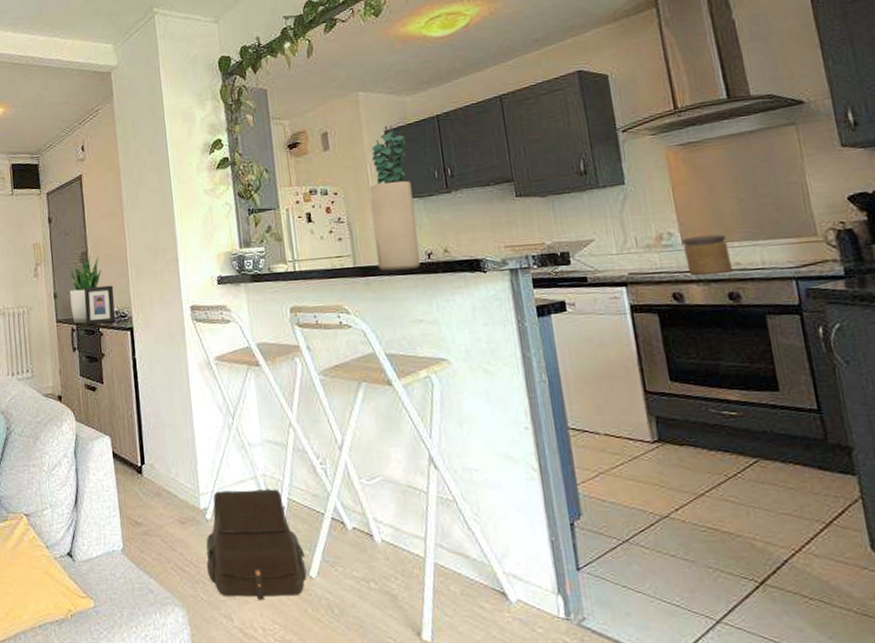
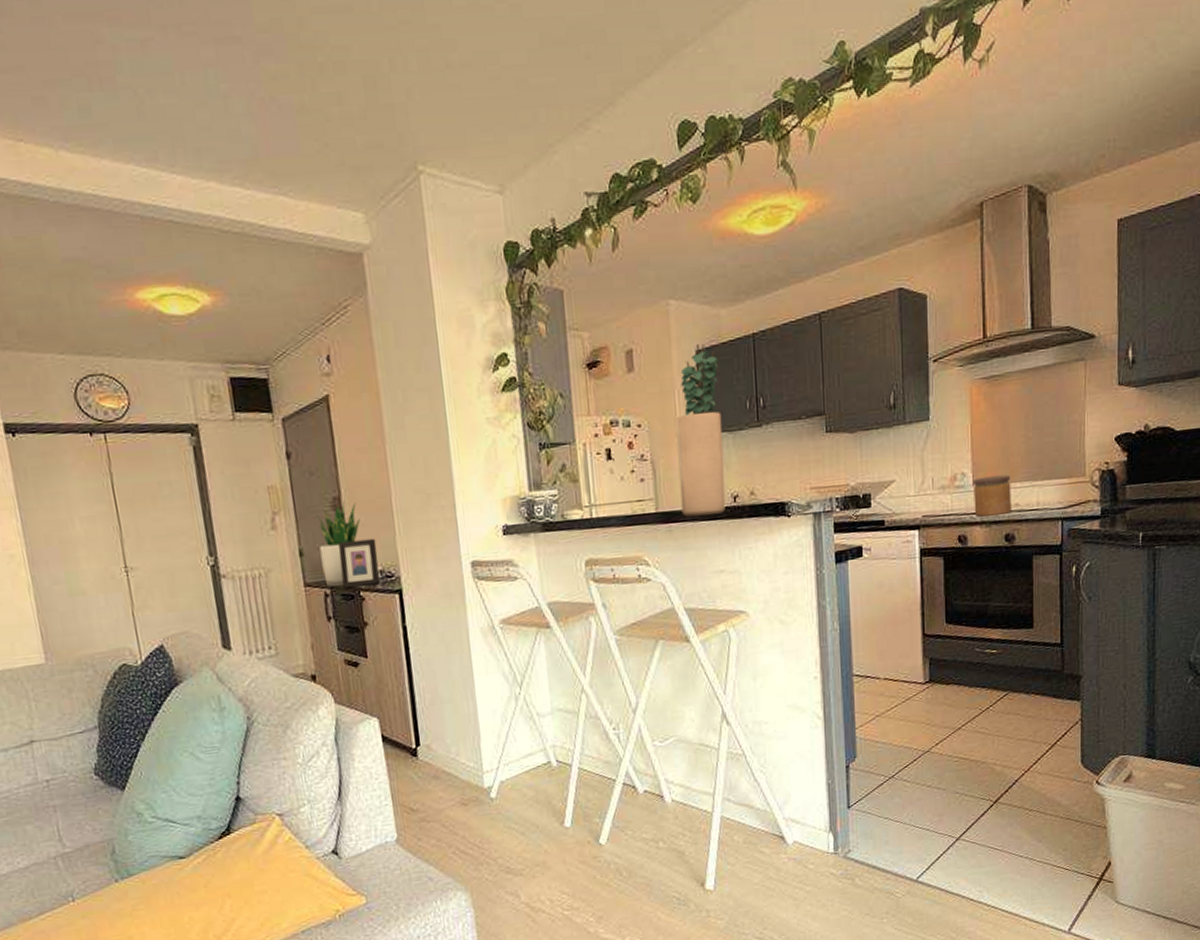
satchel: present [206,489,307,600] -> none [490,759,597,874]

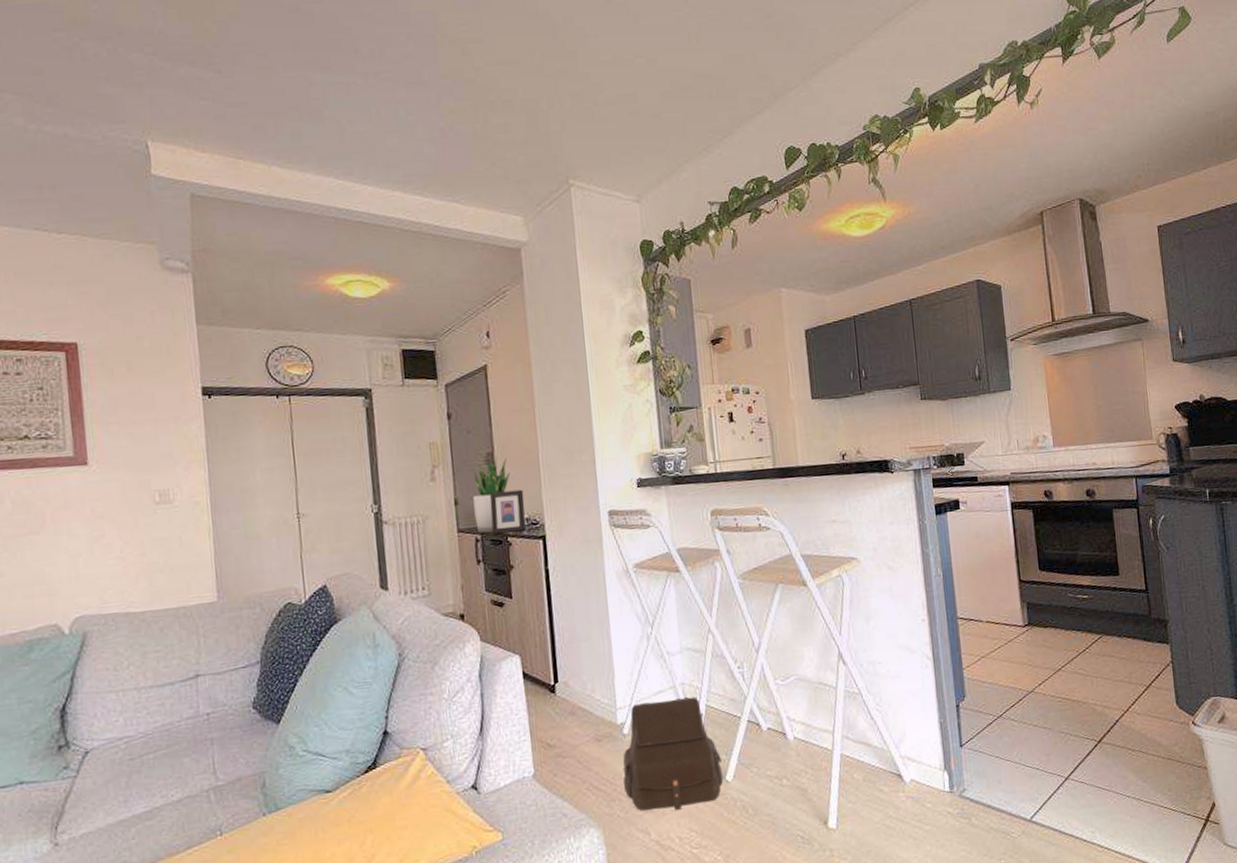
satchel: none [490,759,597,874] -> present [623,696,724,811]
vase: present [675,343,726,517] -> none [789,324,836,473]
jar: present [972,474,1012,517] -> none [1053,437,1091,474]

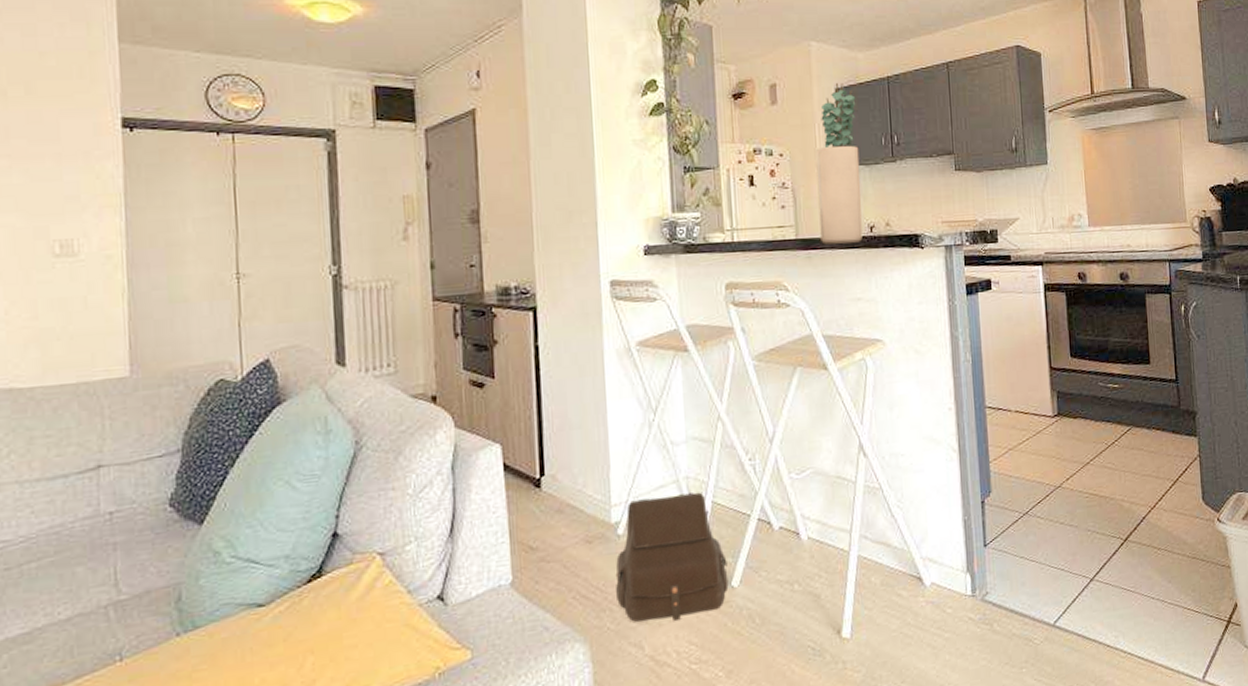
planter: present [472,457,510,533] -> none [452,215,498,303]
picture frame: present [490,489,526,535] -> none [472,253,514,305]
vase: none [789,324,836,473] -> present [815,82,863,245]

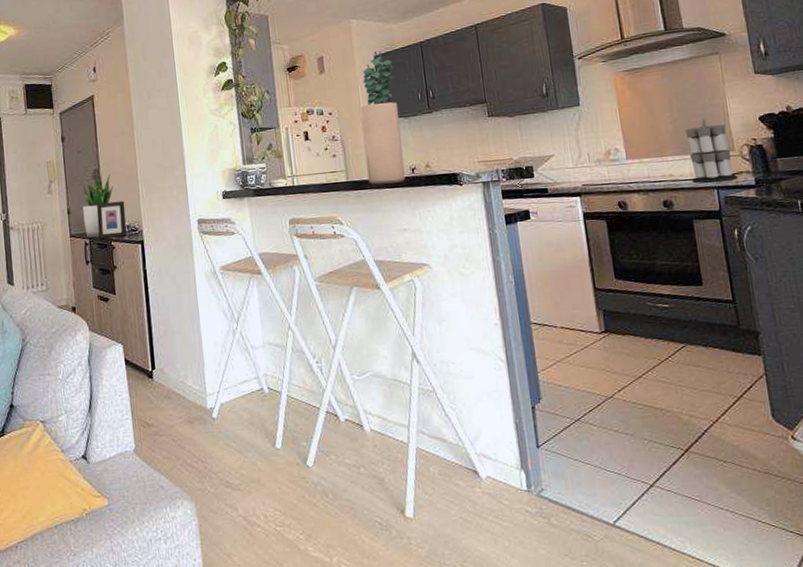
planter: none [452,215,498,303] -> present [81,173,113,238]
picture frame: none [472,253,514,305] -> present [96,201,127,240]
satchel: present [615,492,729,622] -> none [212,387,305,490]
spice rack: none [1144,187,1188,256] -> present [685,119,738,184]

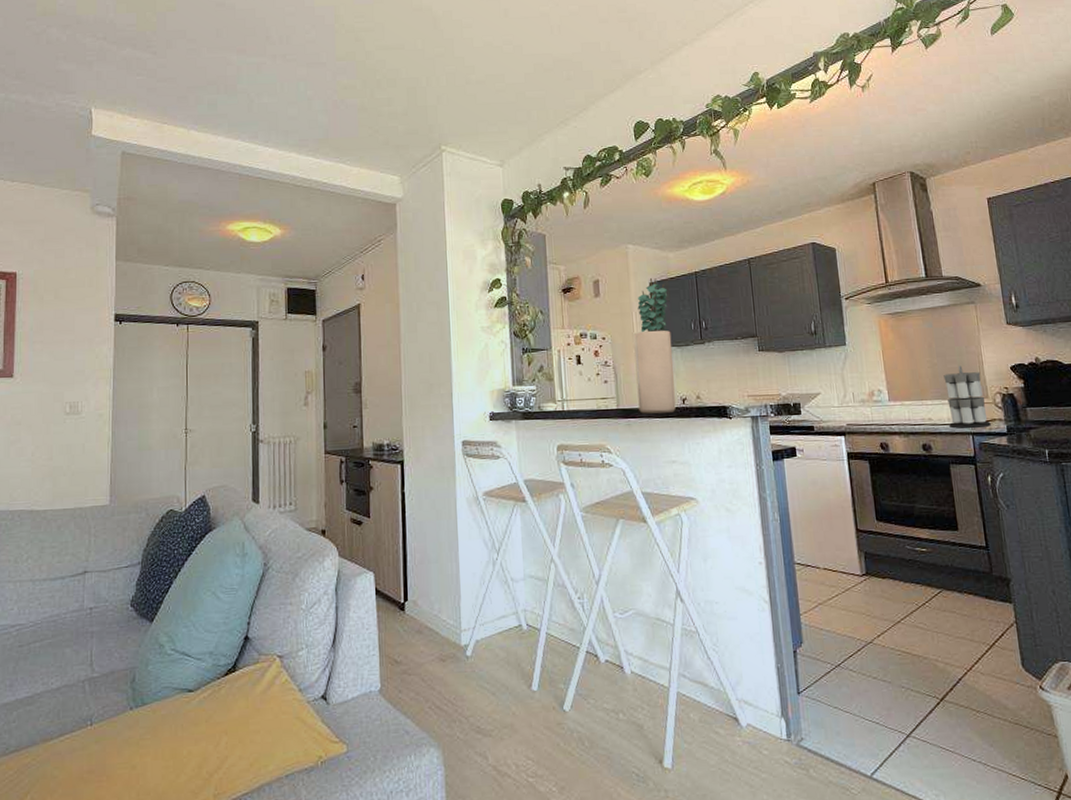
planter: present [81,173,113,238] -> none [340,387,375,456]
picture frame: present [96,201,127,240] -> none [355,417,387,458]

